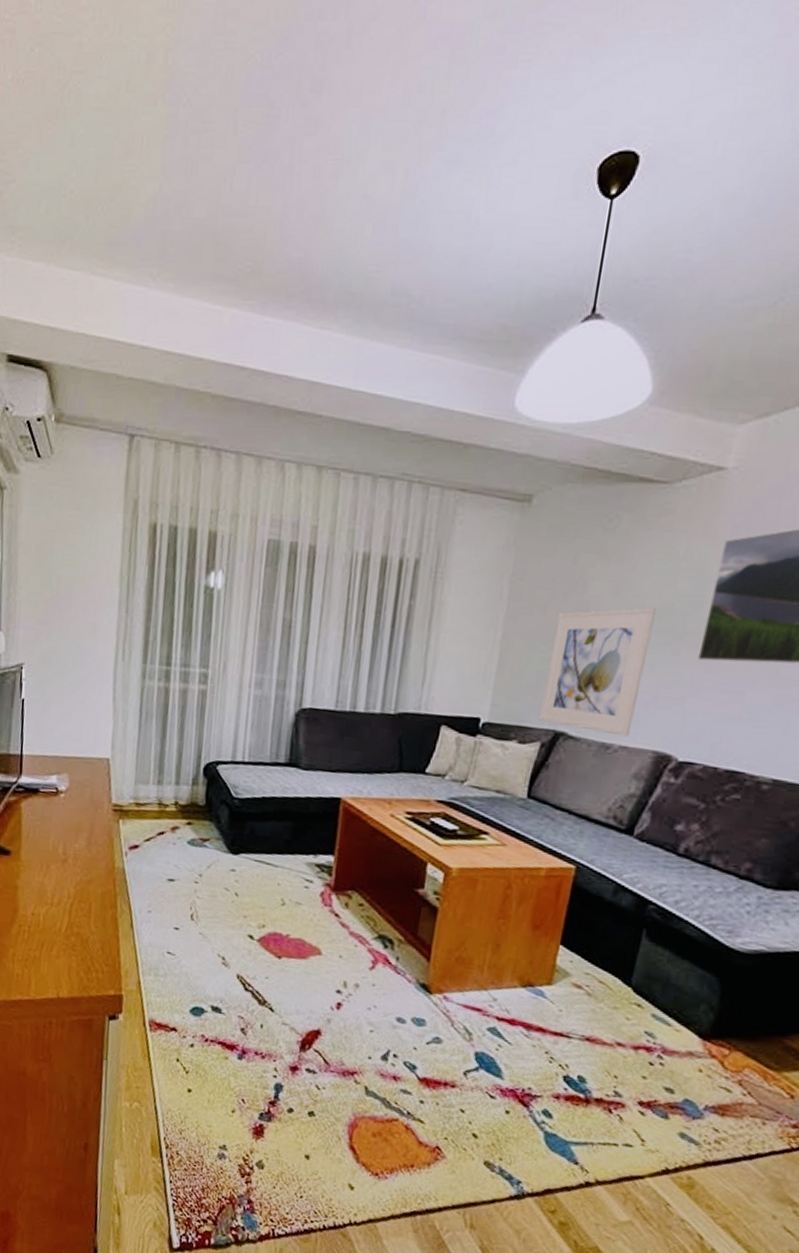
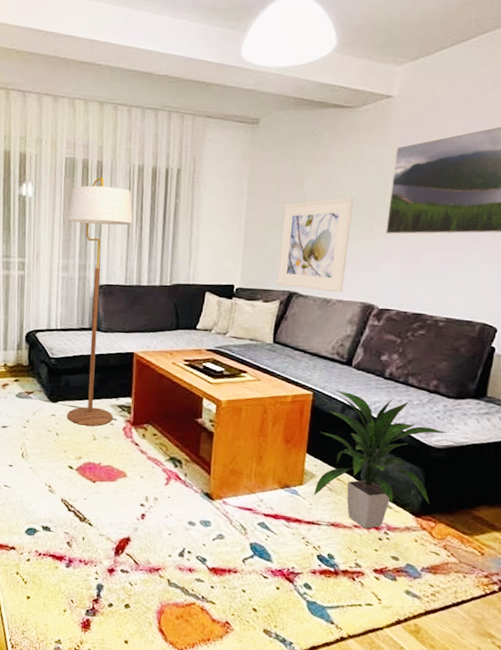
floor lamp: none [250,567,352,889] -> present [67,177,133,426]
indoor plant: none [564,864,760,1049] -> present [313,389,448,529]

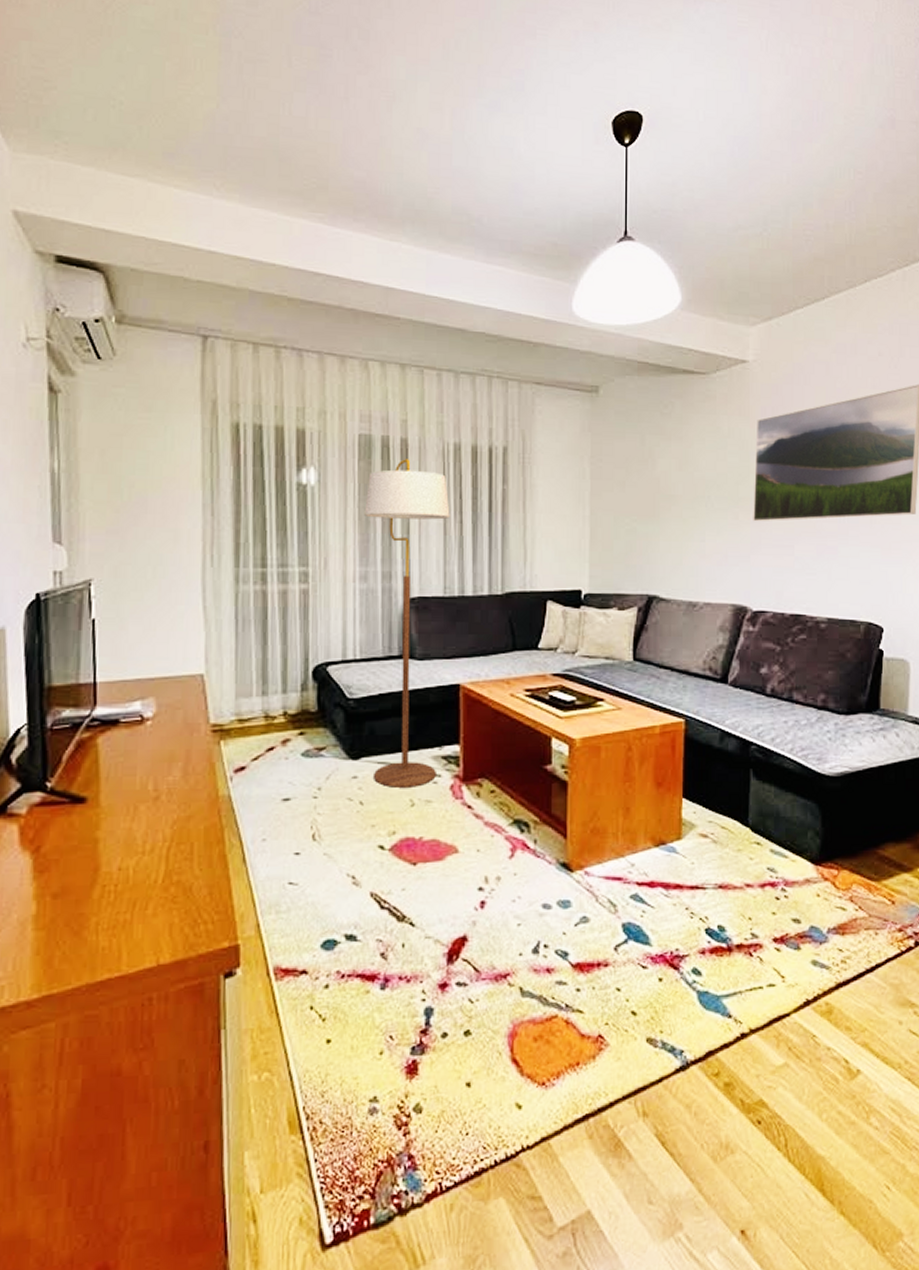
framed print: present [276,197,353,293] -> none [632,478,714,594]
indoor plant: present [313,389,448,529] -> none [694,713,842,887]

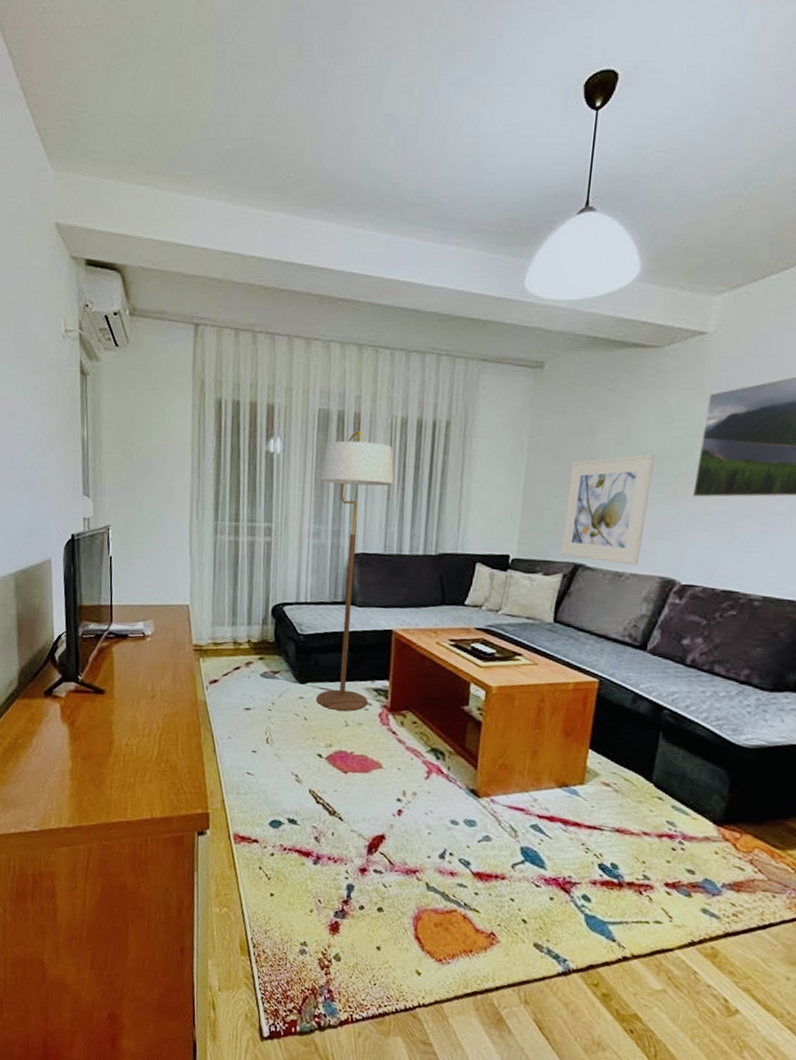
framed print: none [632,478,714,594] -> present [559,453,655,566]

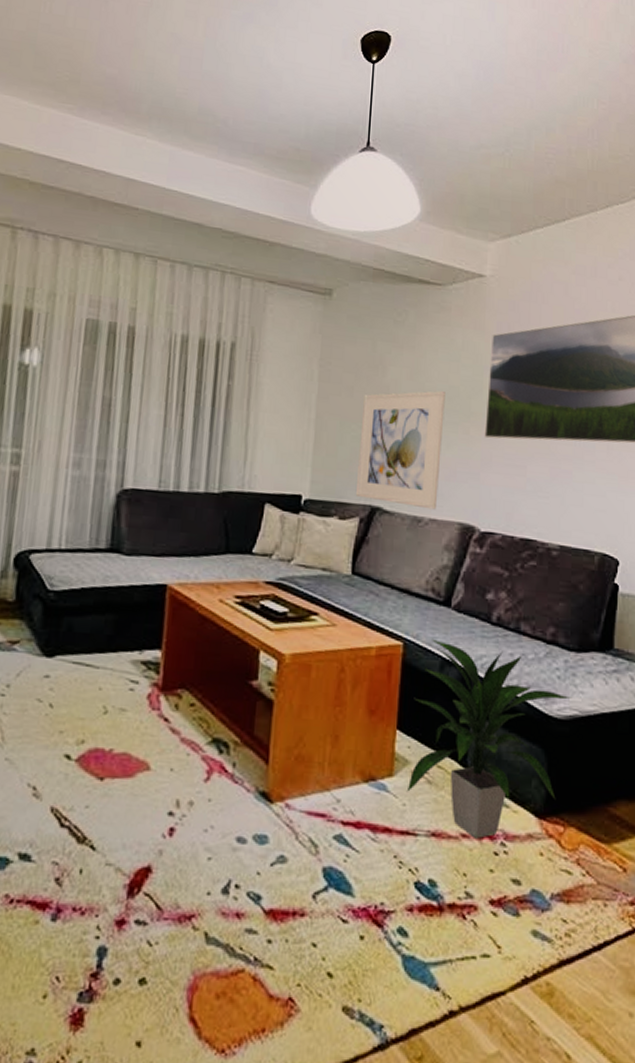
floor lamp: present [316,431,394,711] -> none [67,347,172,693]
indoor plant: none [595,677,760,837] -> present [406,638,571,839]

